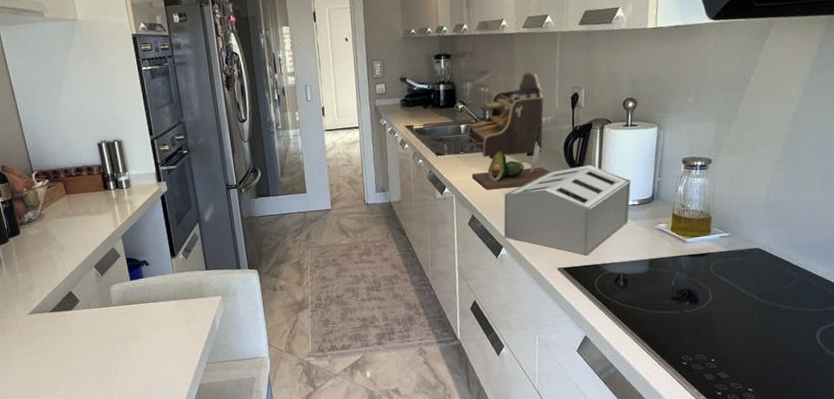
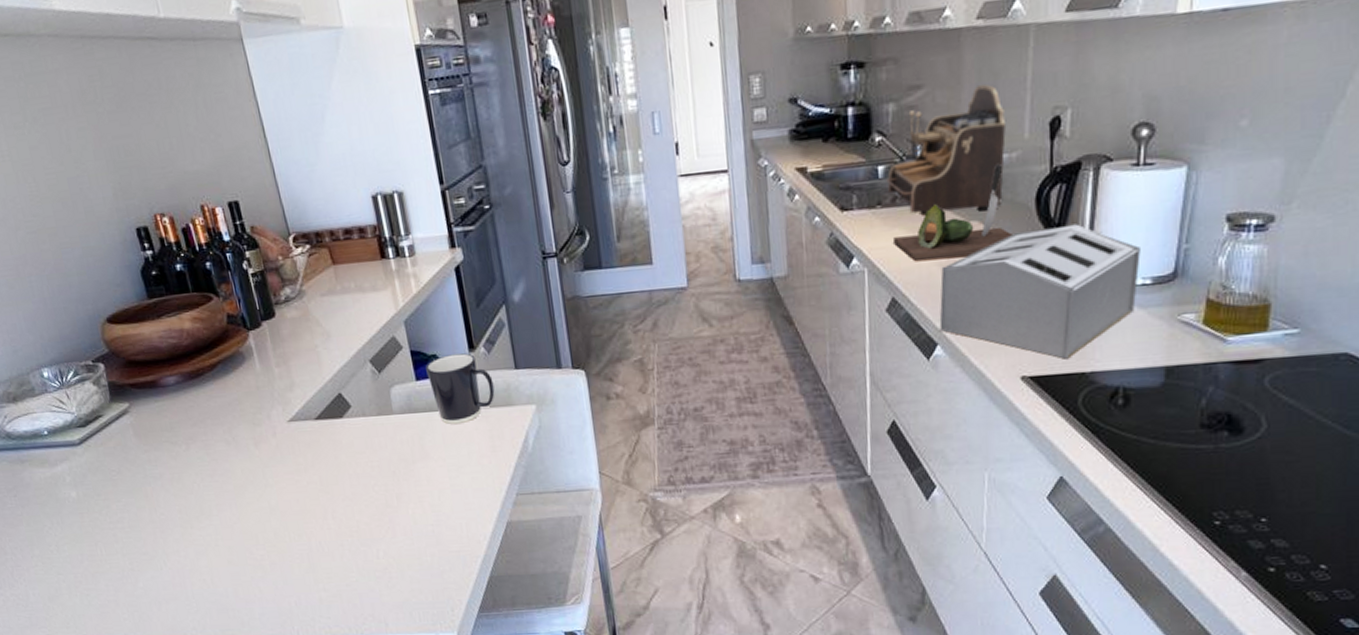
mug: none [138,259,191,313] -> present [425,353,495,425]

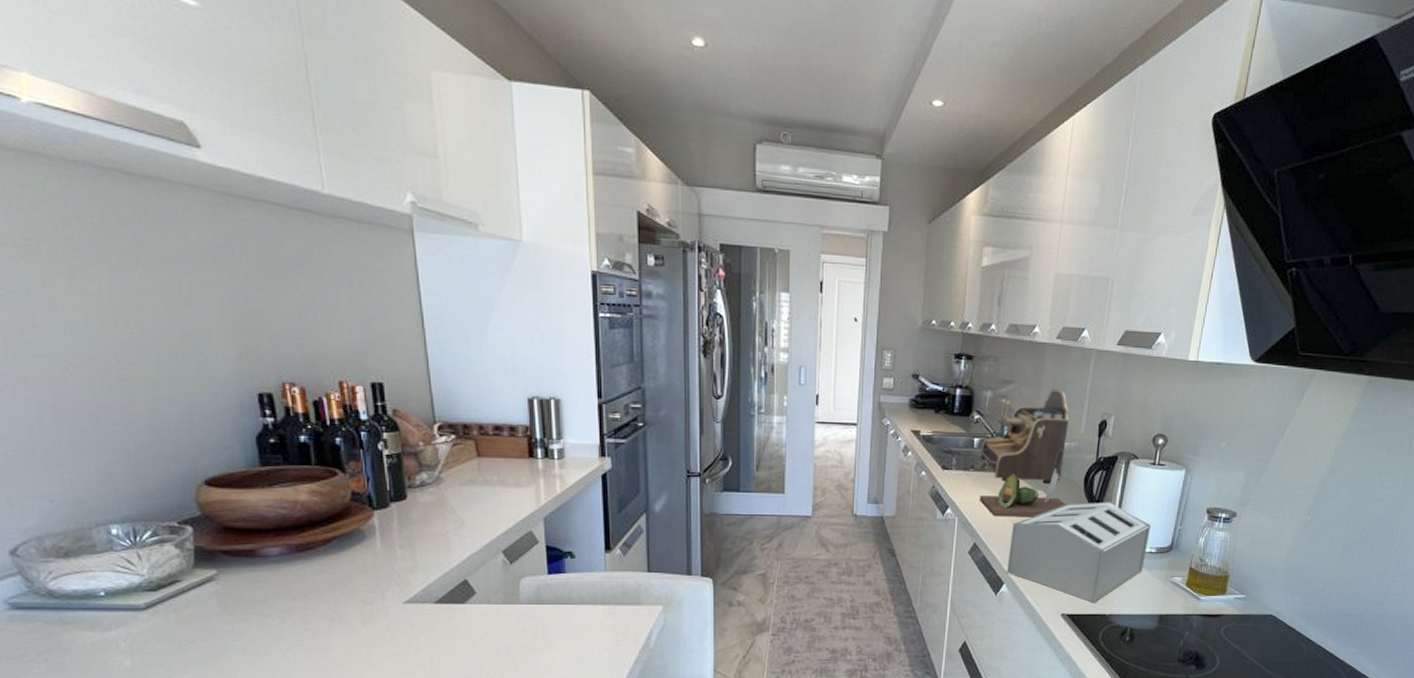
mug: present [425,353,495,425] -> none [560,553,625,618]

